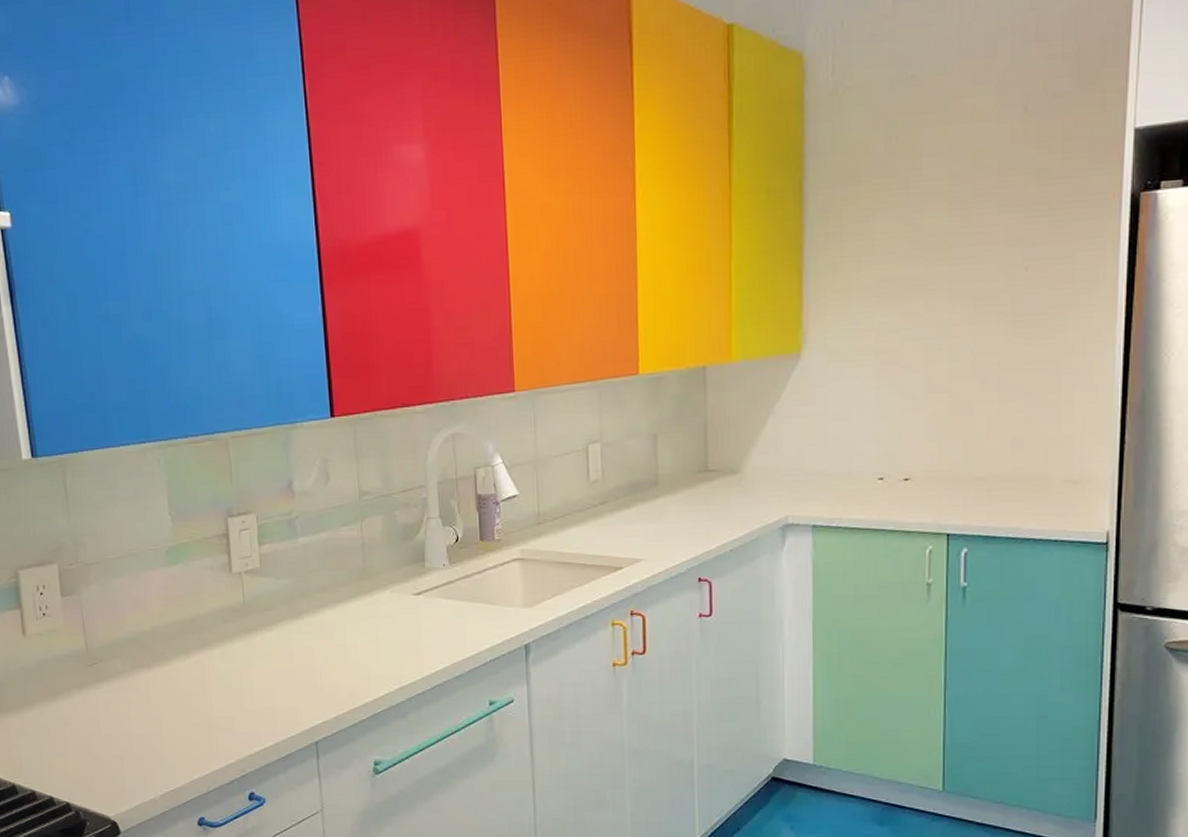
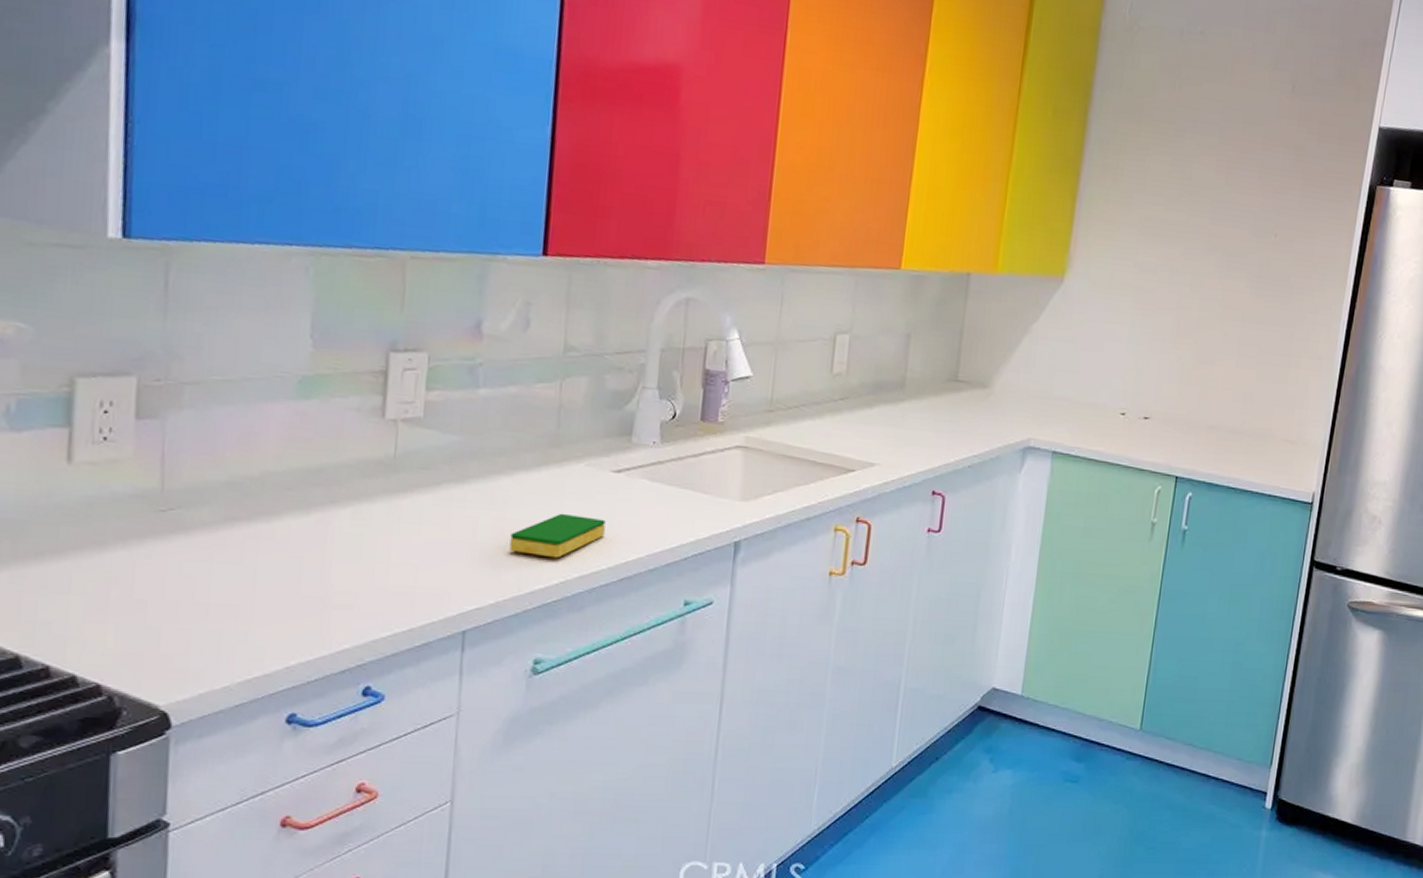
dish sponge: none [340,635,415,674] -> present [509,513,606,558]

